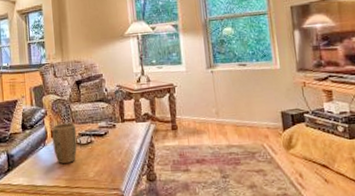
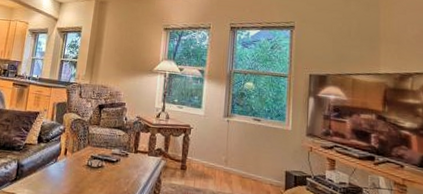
plant pot: present [52,123,78,163] -> none [64,143,91,183]

